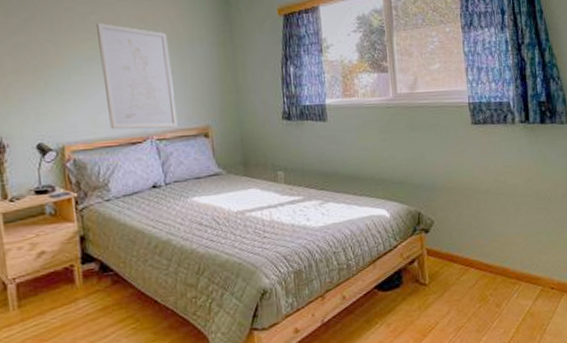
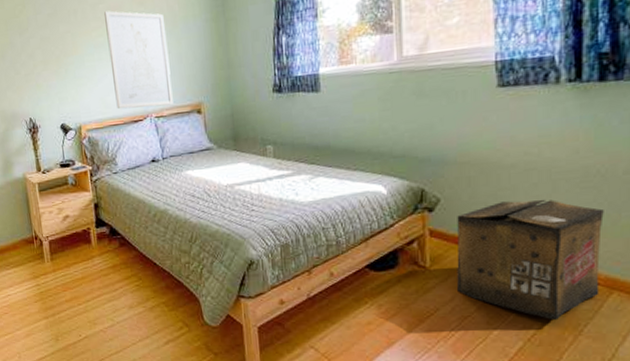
cardboard box: none [448,218,555,323] -> present [457,199,604,321]

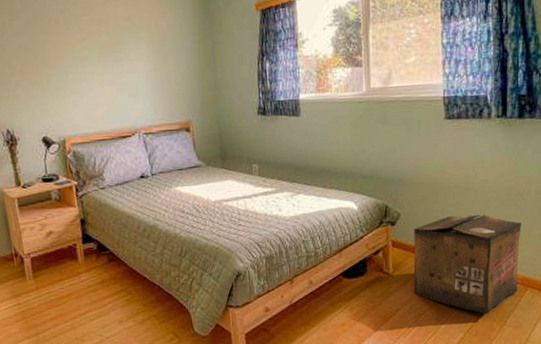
wall art: present [104,10,173,110] -> none [89,23,162,125]

